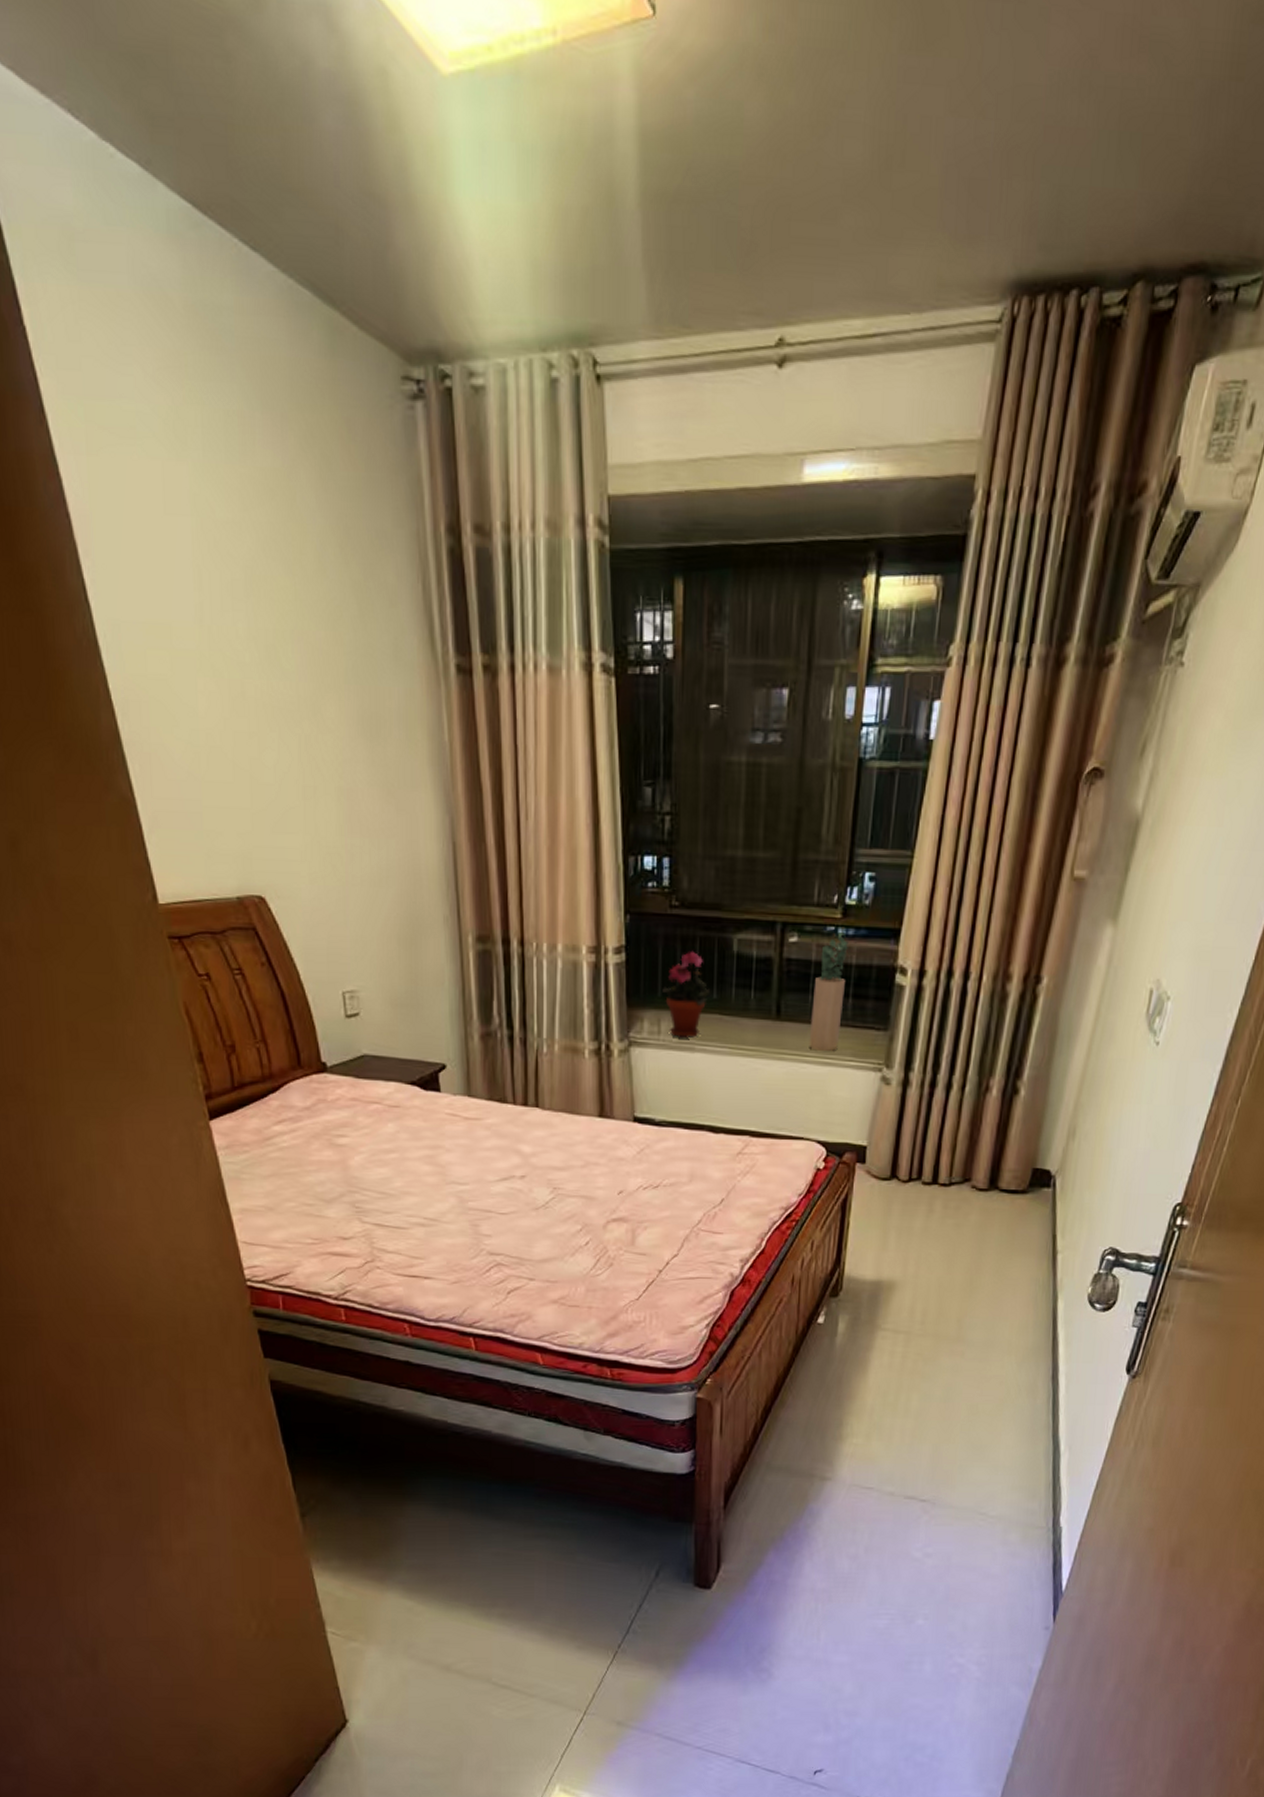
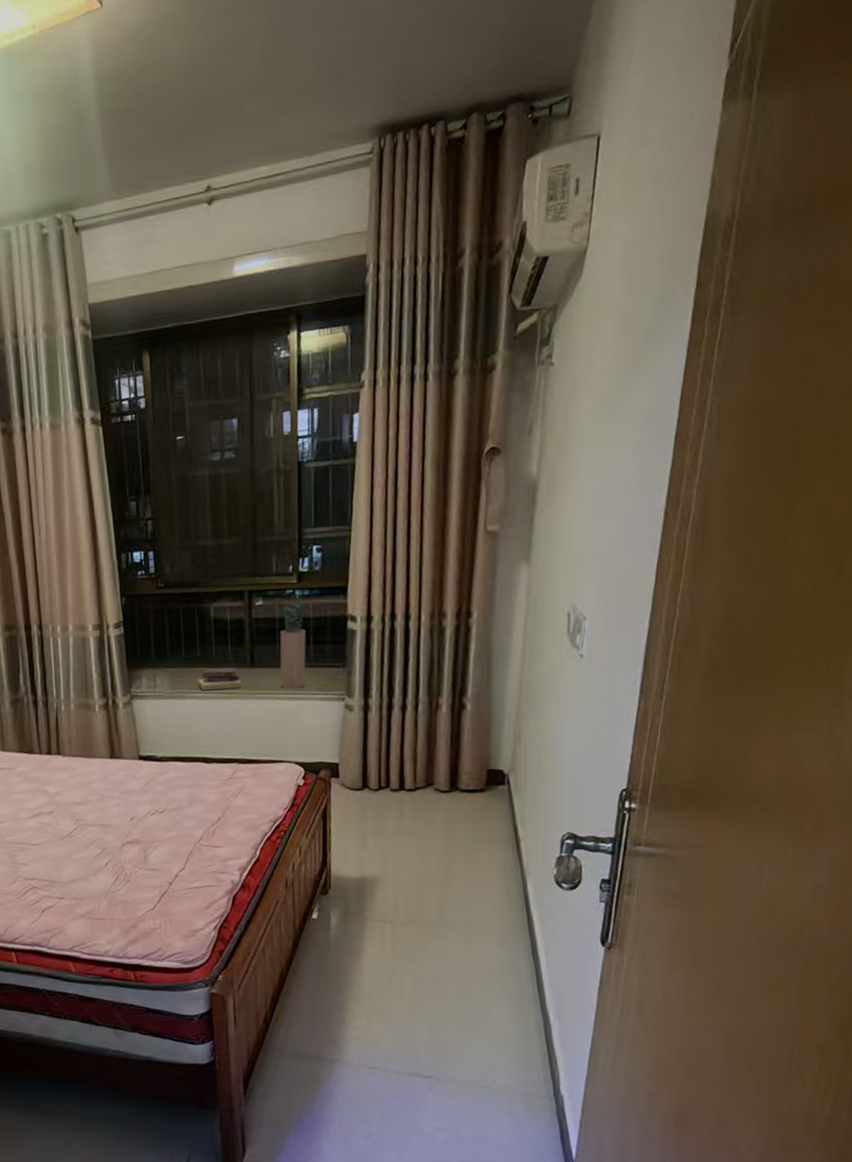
potted plant: present [662,950,711,1038] -> none [155,620,195,689]
books: none [709,1016,763,1045] -> present [197,667,242,691]

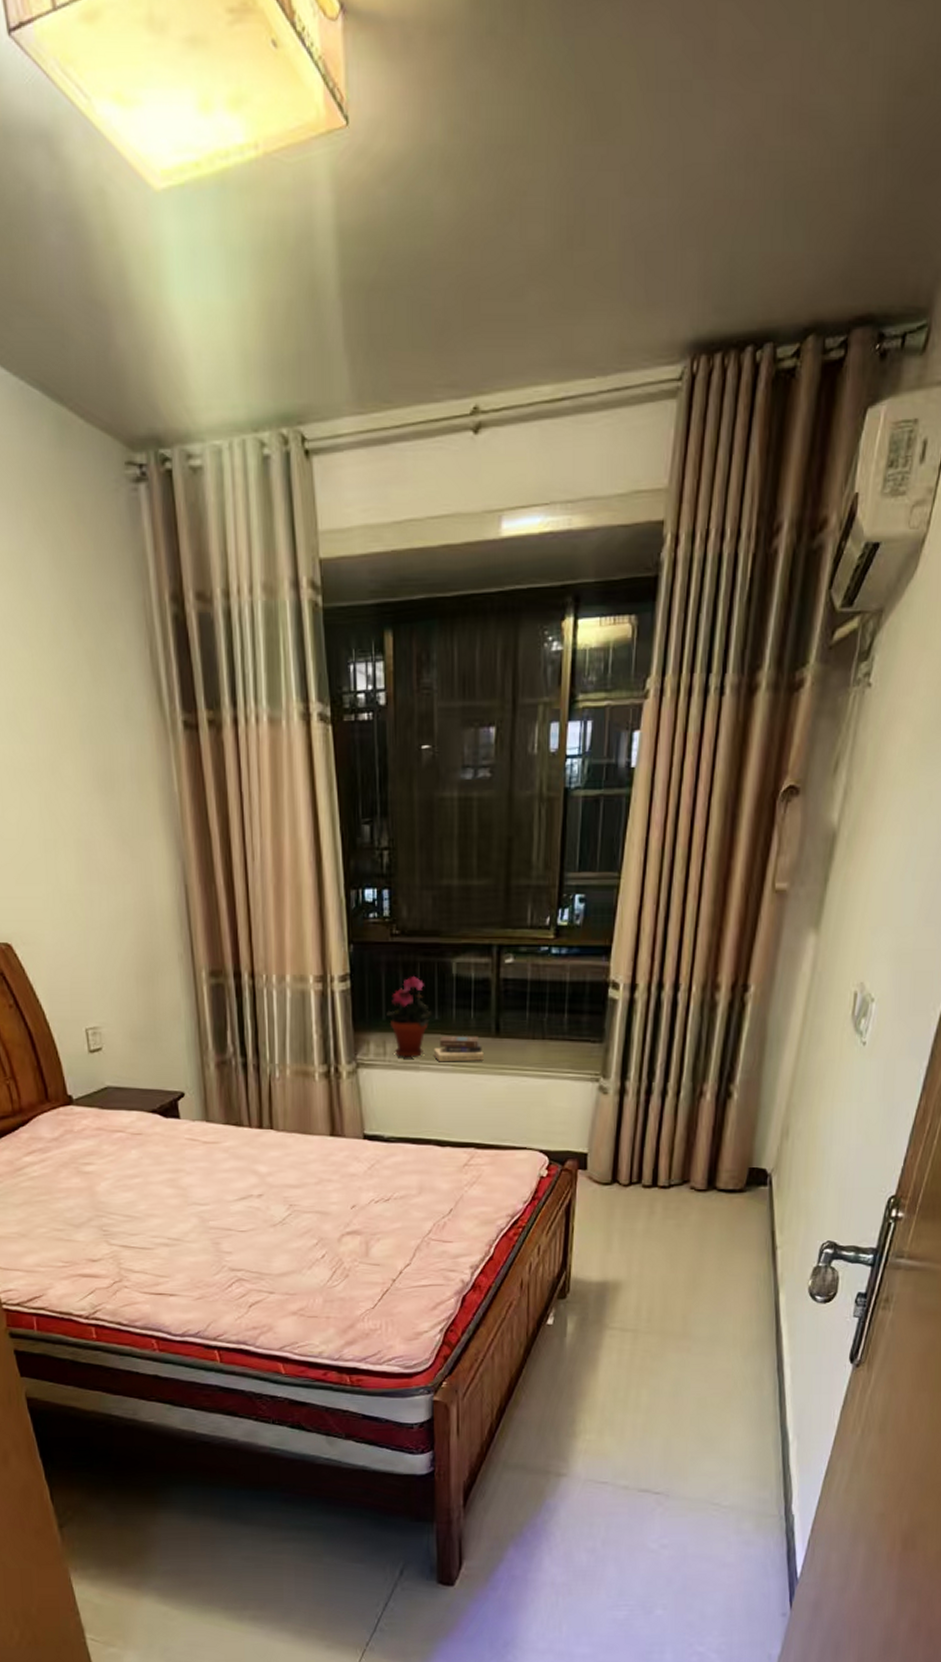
potted plant: none [155,620,195,689] -> present [386,975,432,1057]
vase: present [280,589,306,689] -> none [528,946,562,1064]

